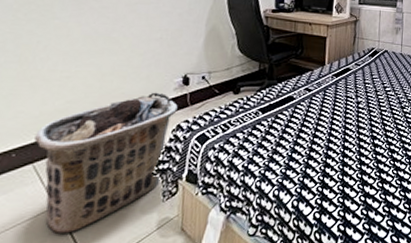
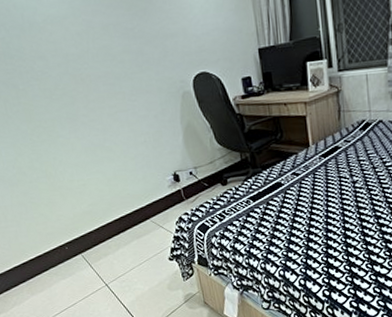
clothes hamper: present [34,92,178,234] -> none [76,190,177,304]

